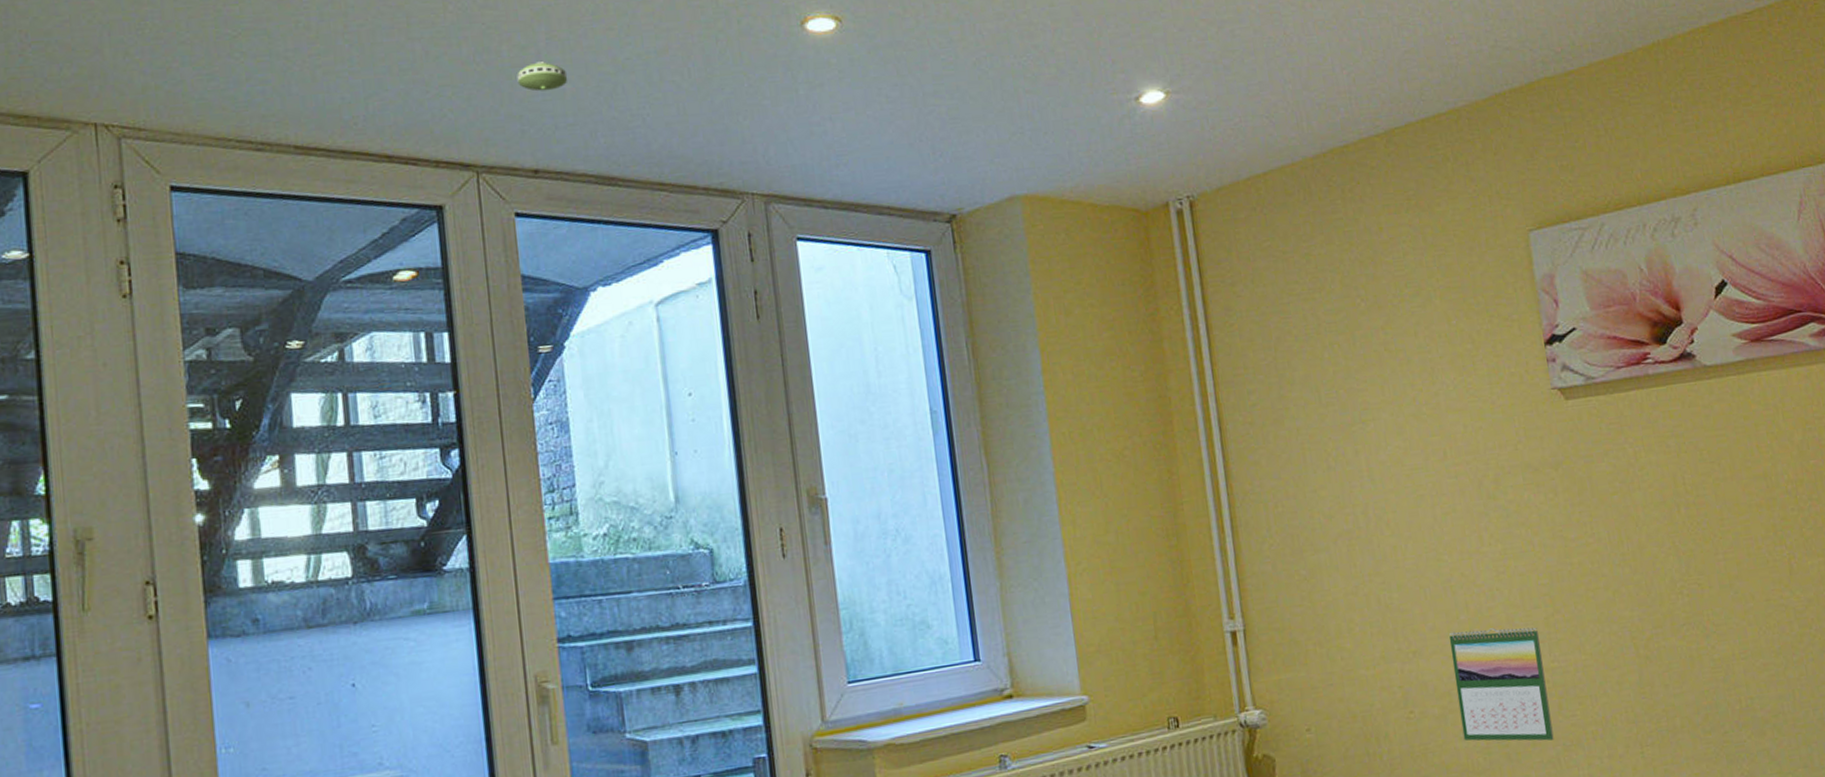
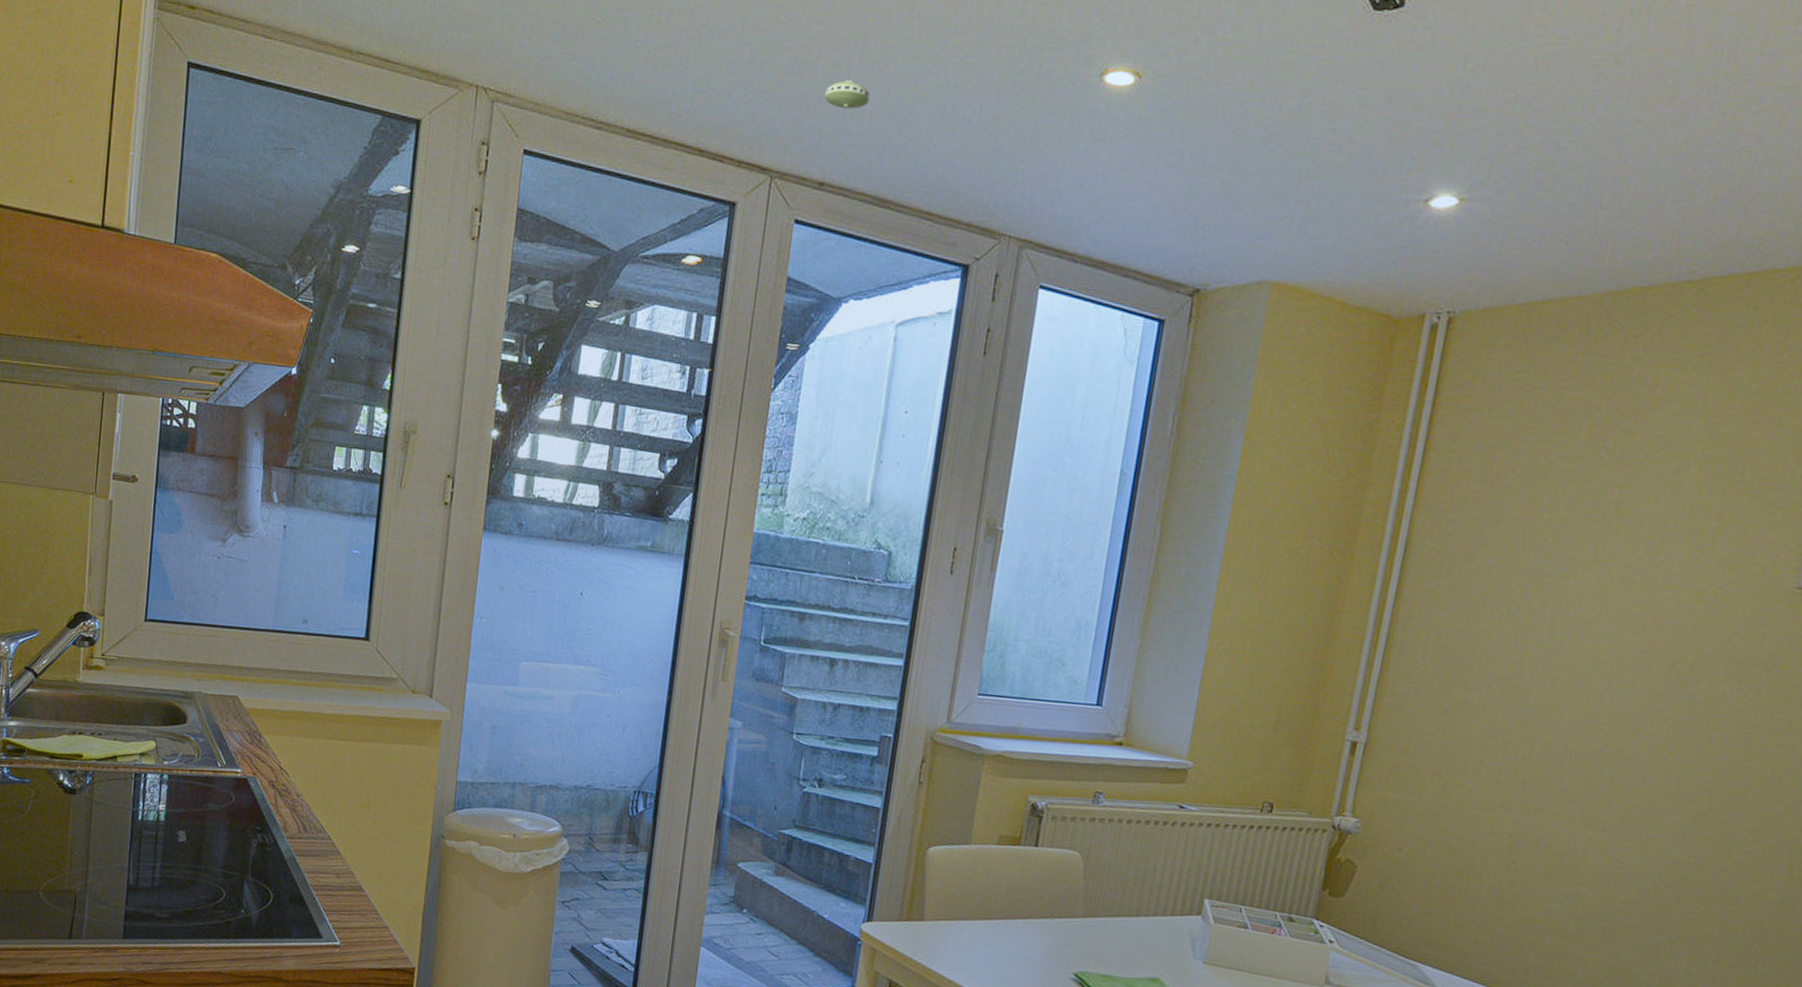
calendar: present [1448,627,1554,741] -> none [1560,800,1684,929]

